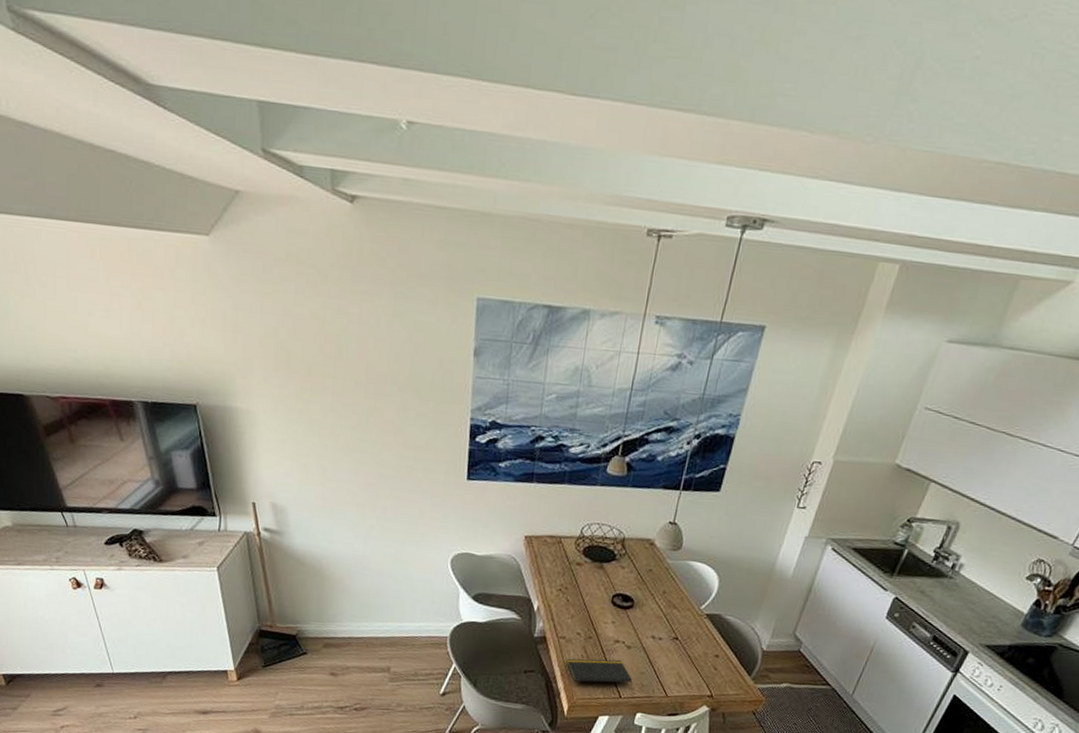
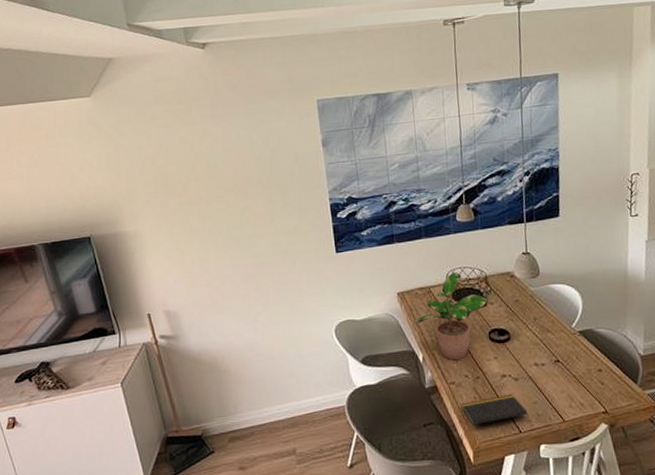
potted plant: none [535,527,620,617] -> present [413,272,488,361]

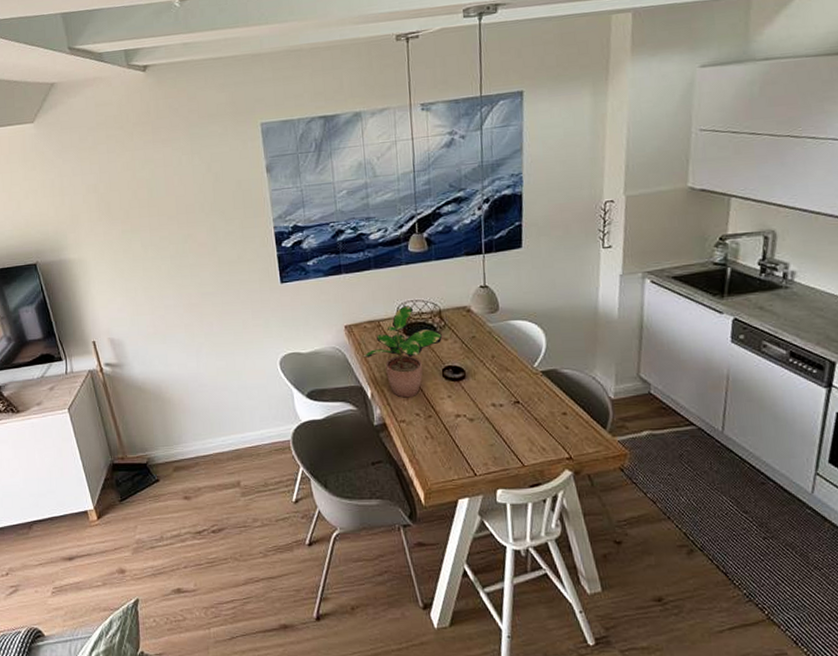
notepad: present [462,394,529,425] -> none [412,434,485,465]

